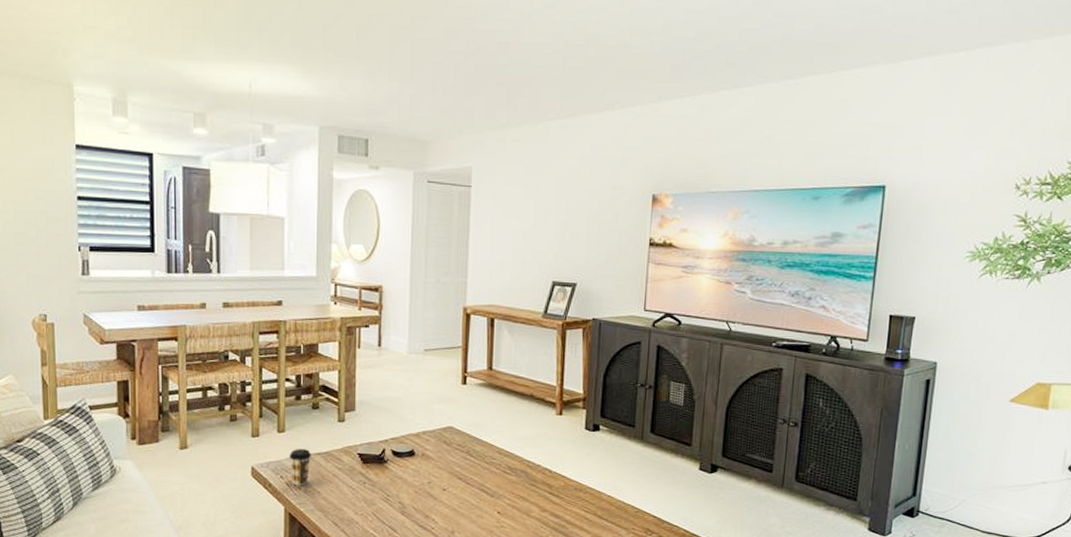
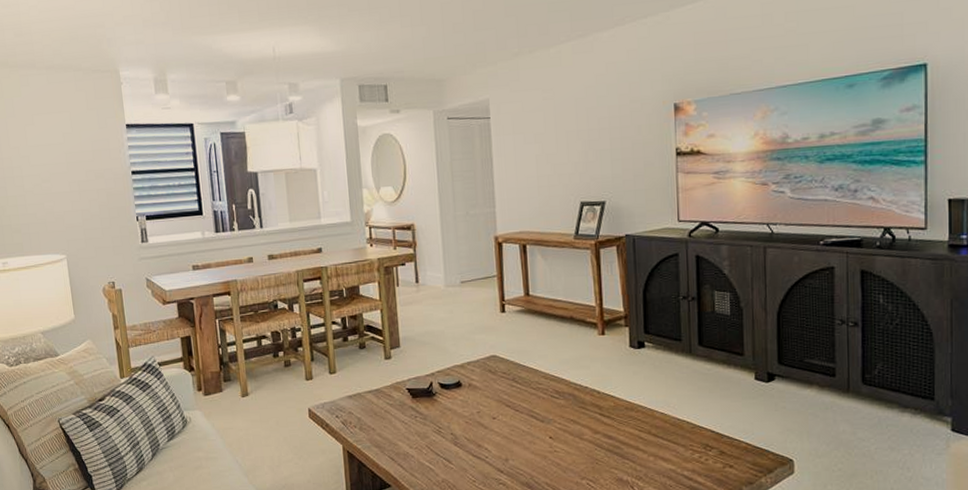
coffee cup: present [289,449,311,486] -> none [342,388,363,424]

